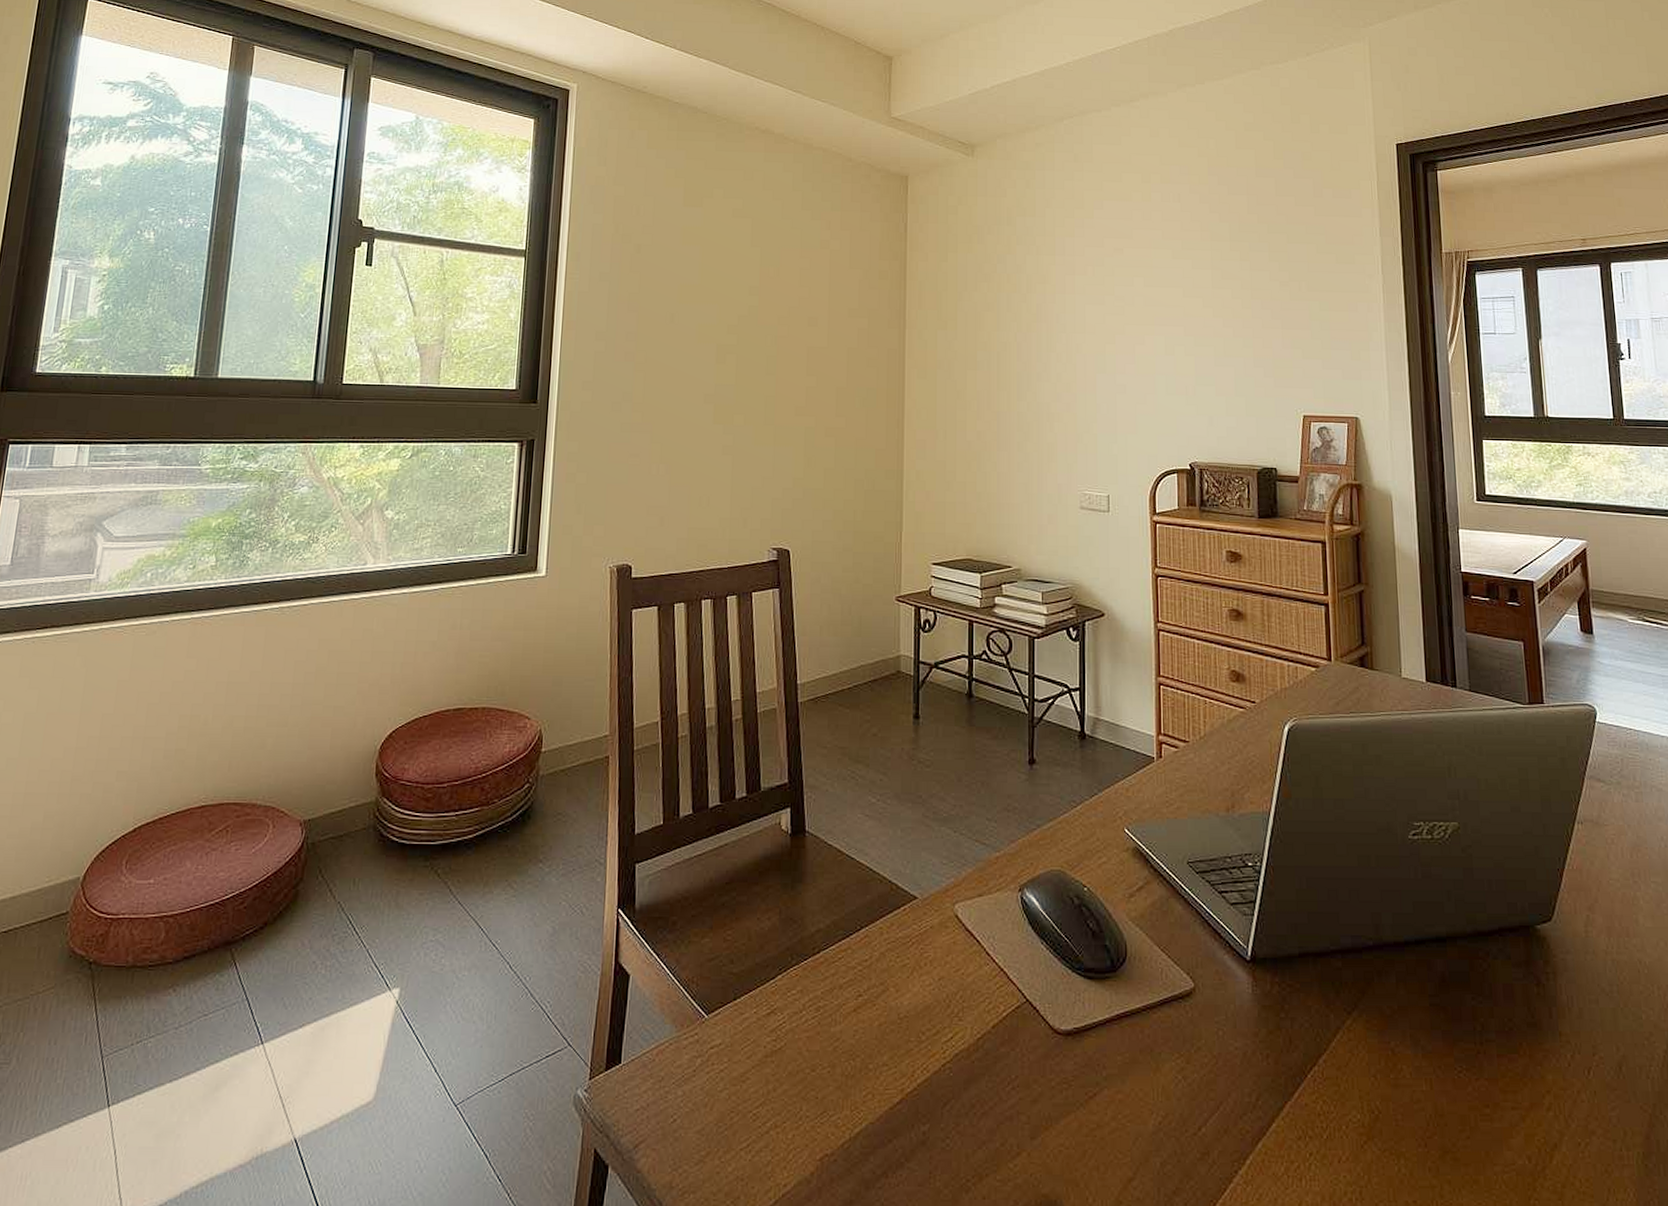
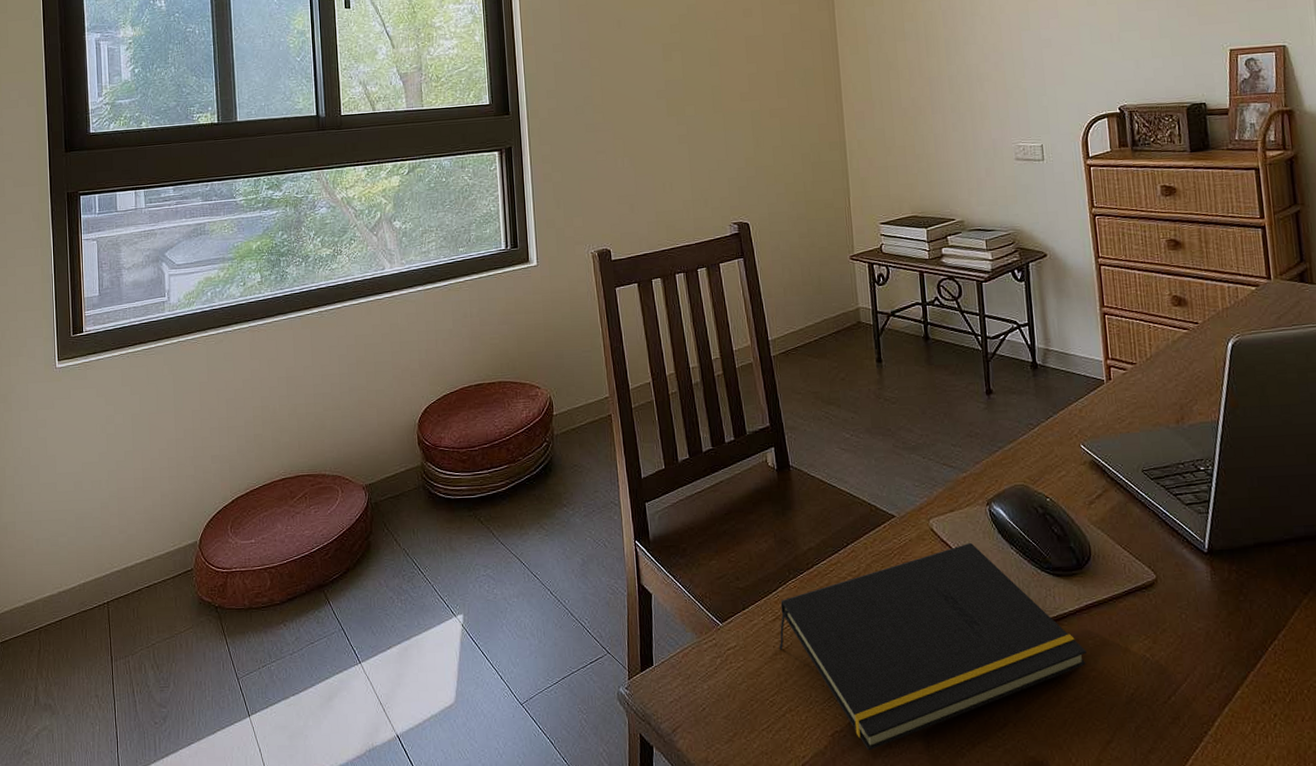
notepad: none [771,933,1114,1180] -> present [779,542,1086,751]

